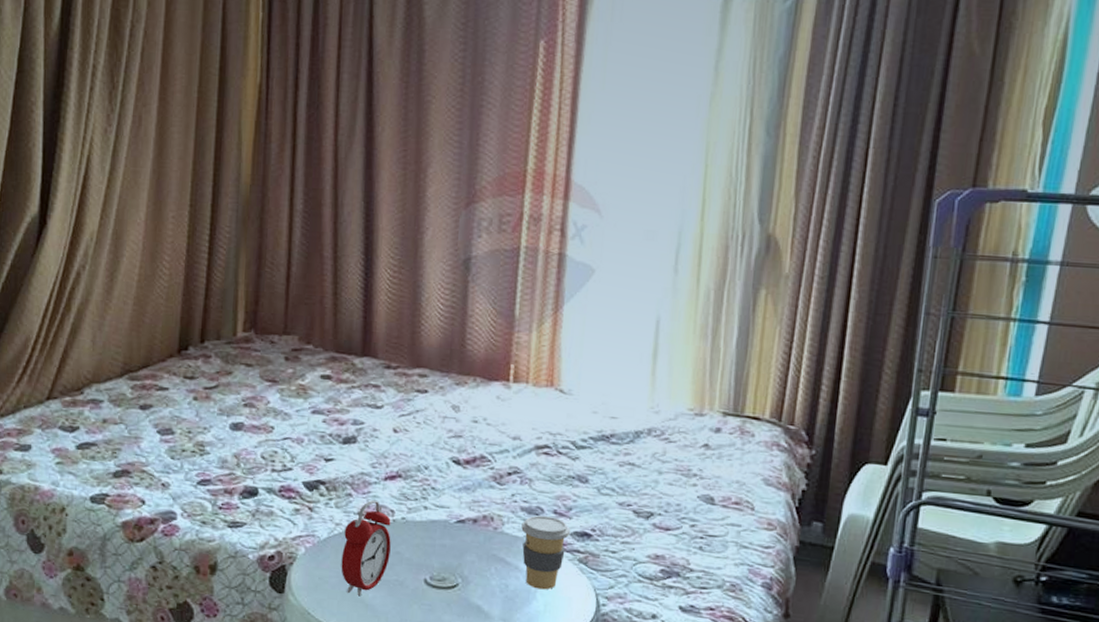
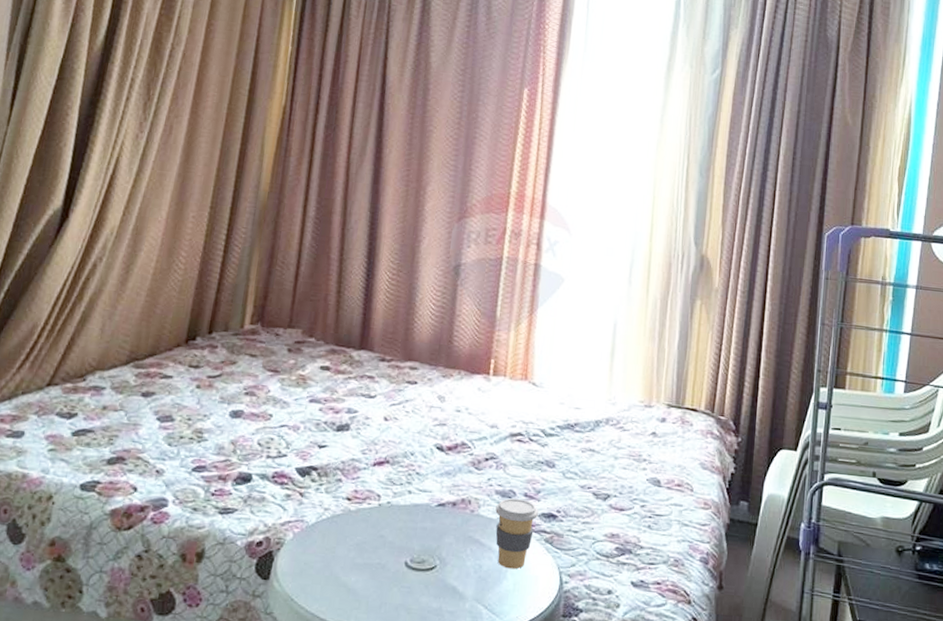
alarm clock: present [341,499,391,597] -> none [326,485,377,581]

